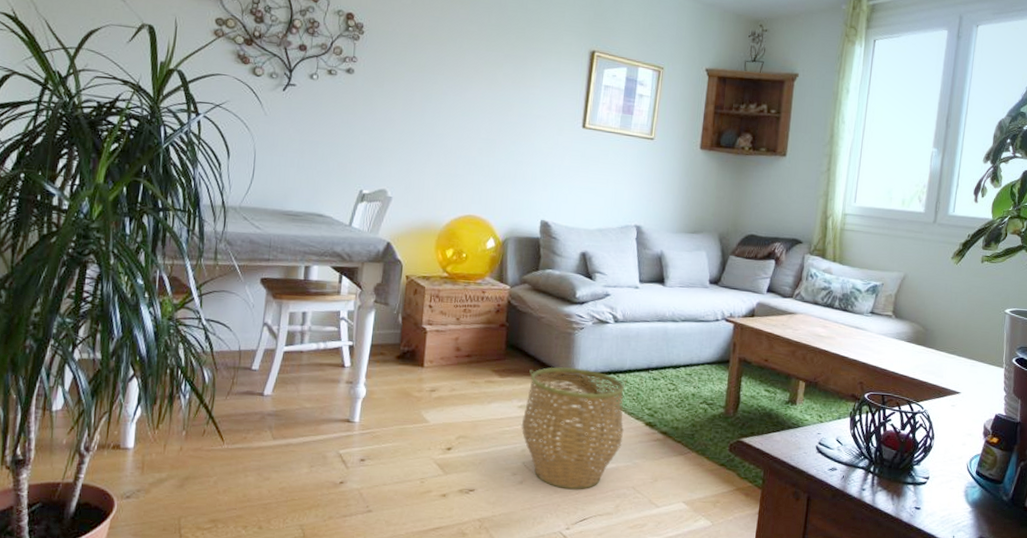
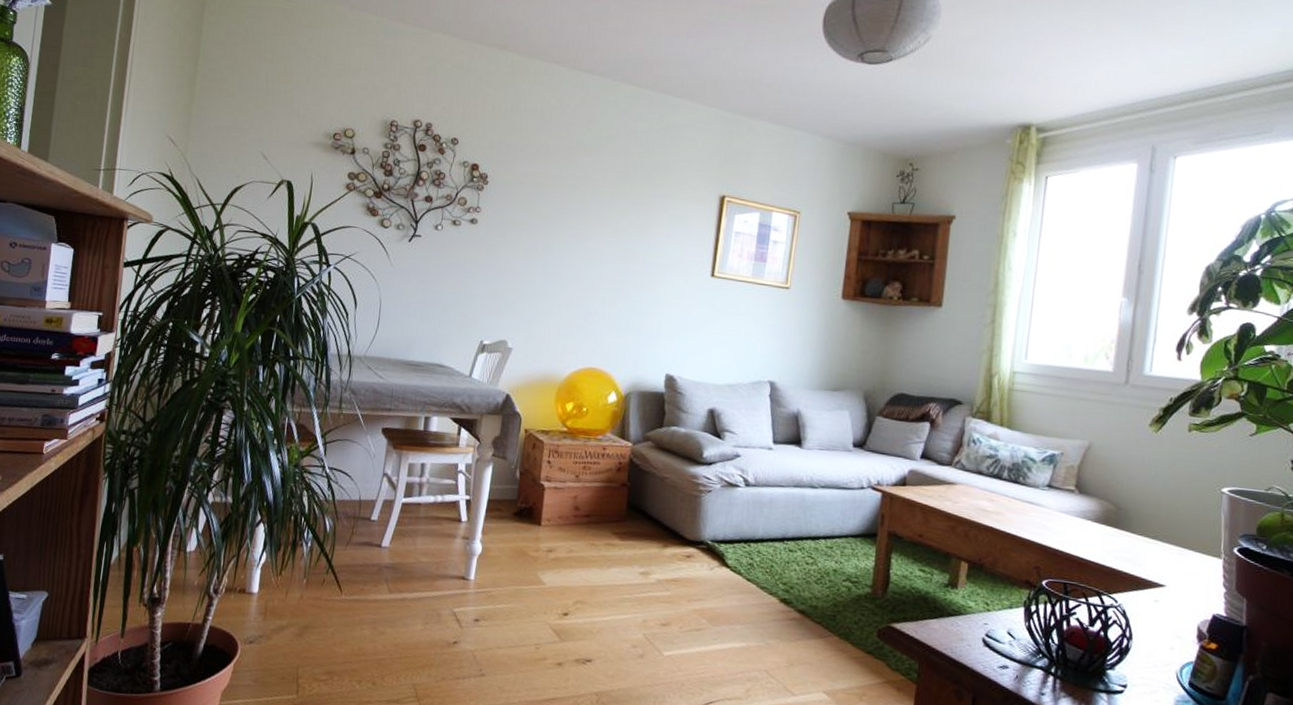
basket: present [521,366,627,490] -> none [642,531,759,669]

